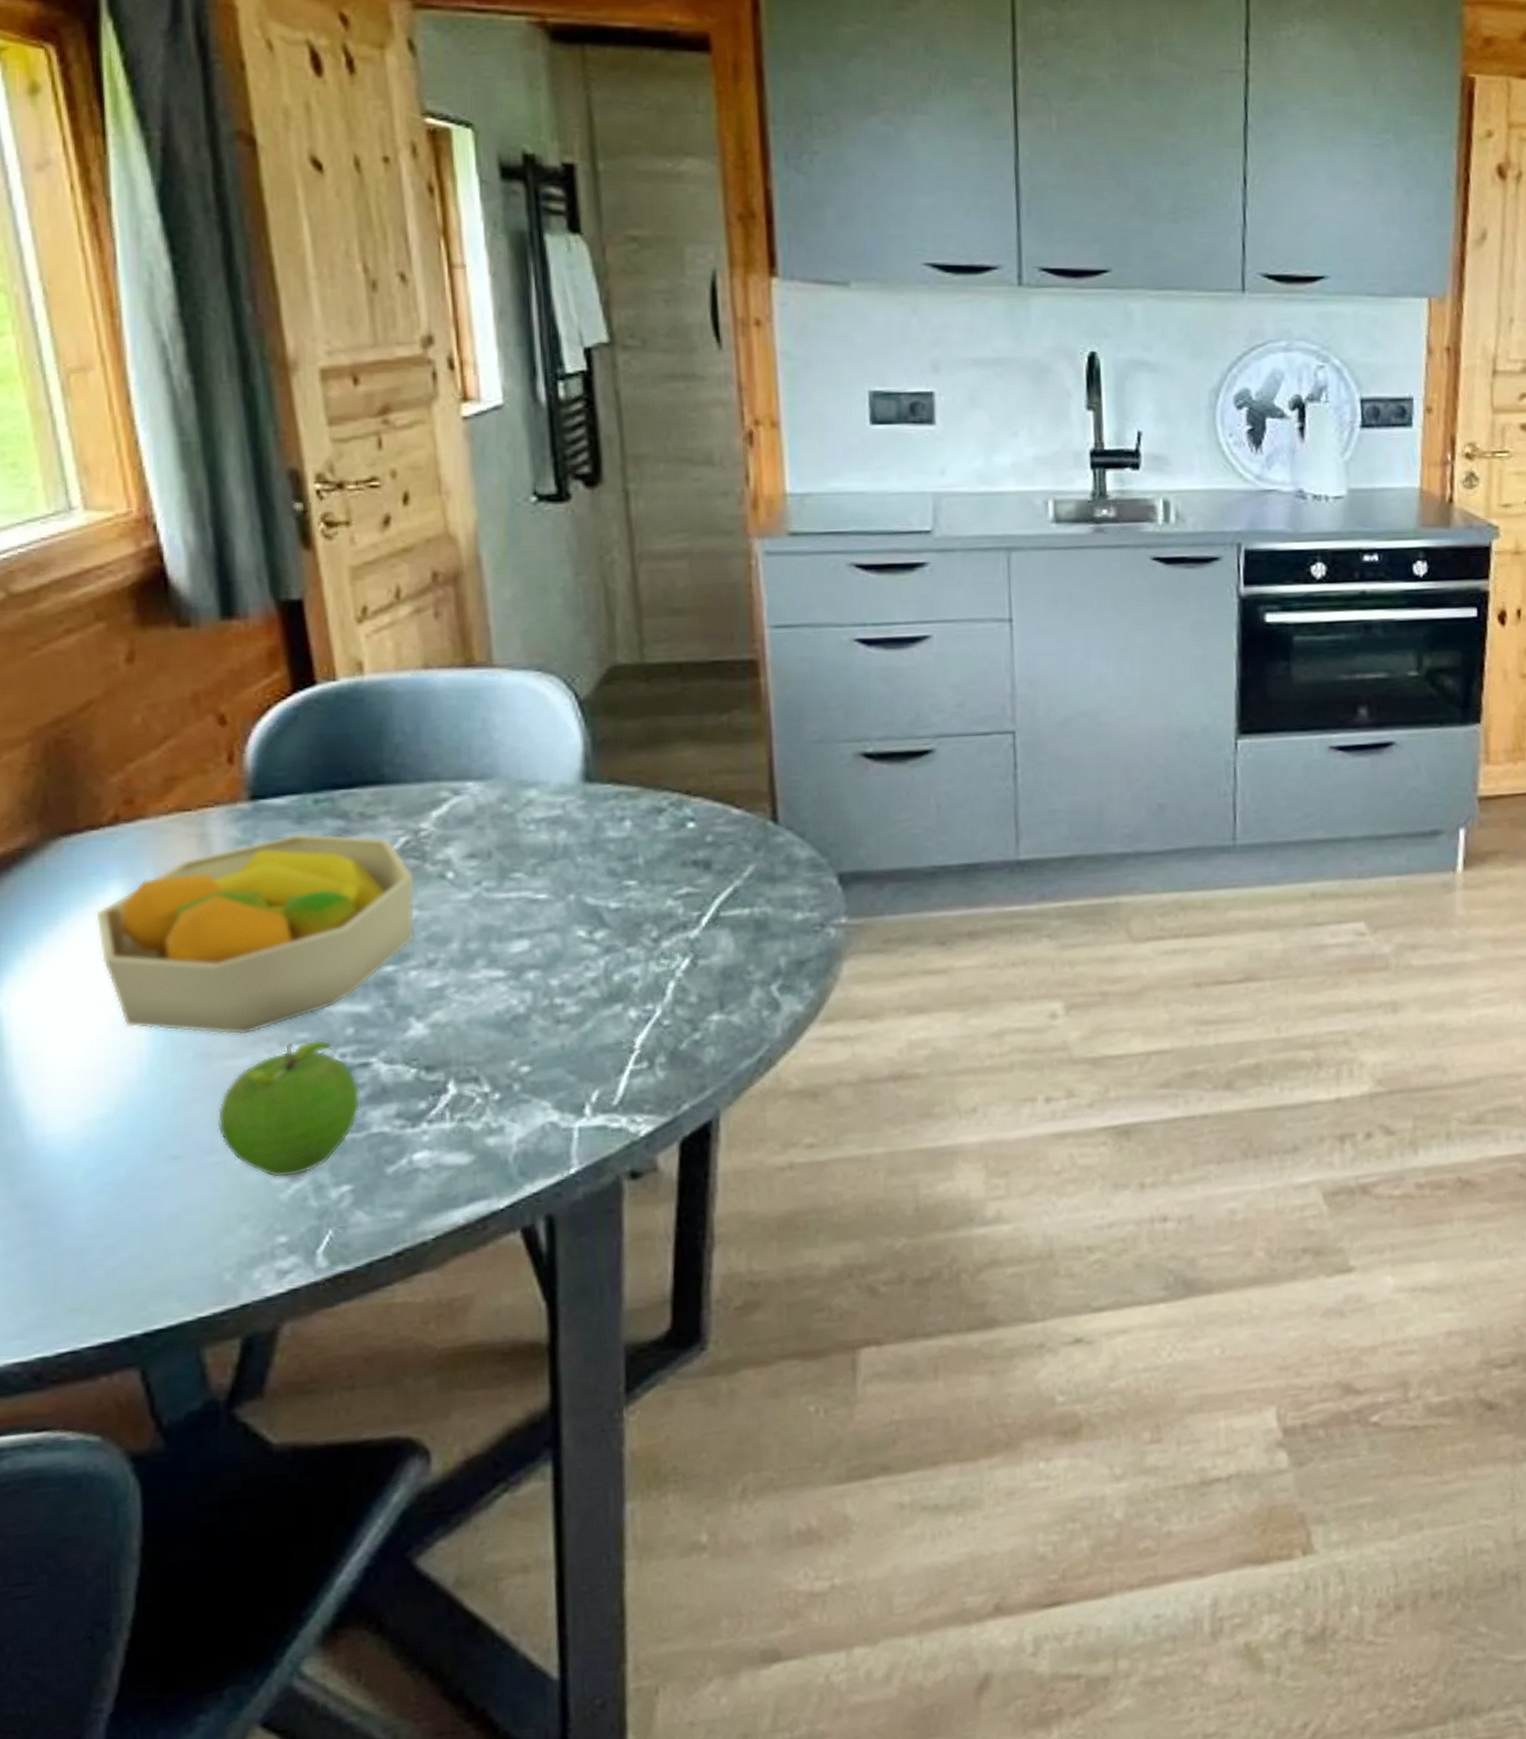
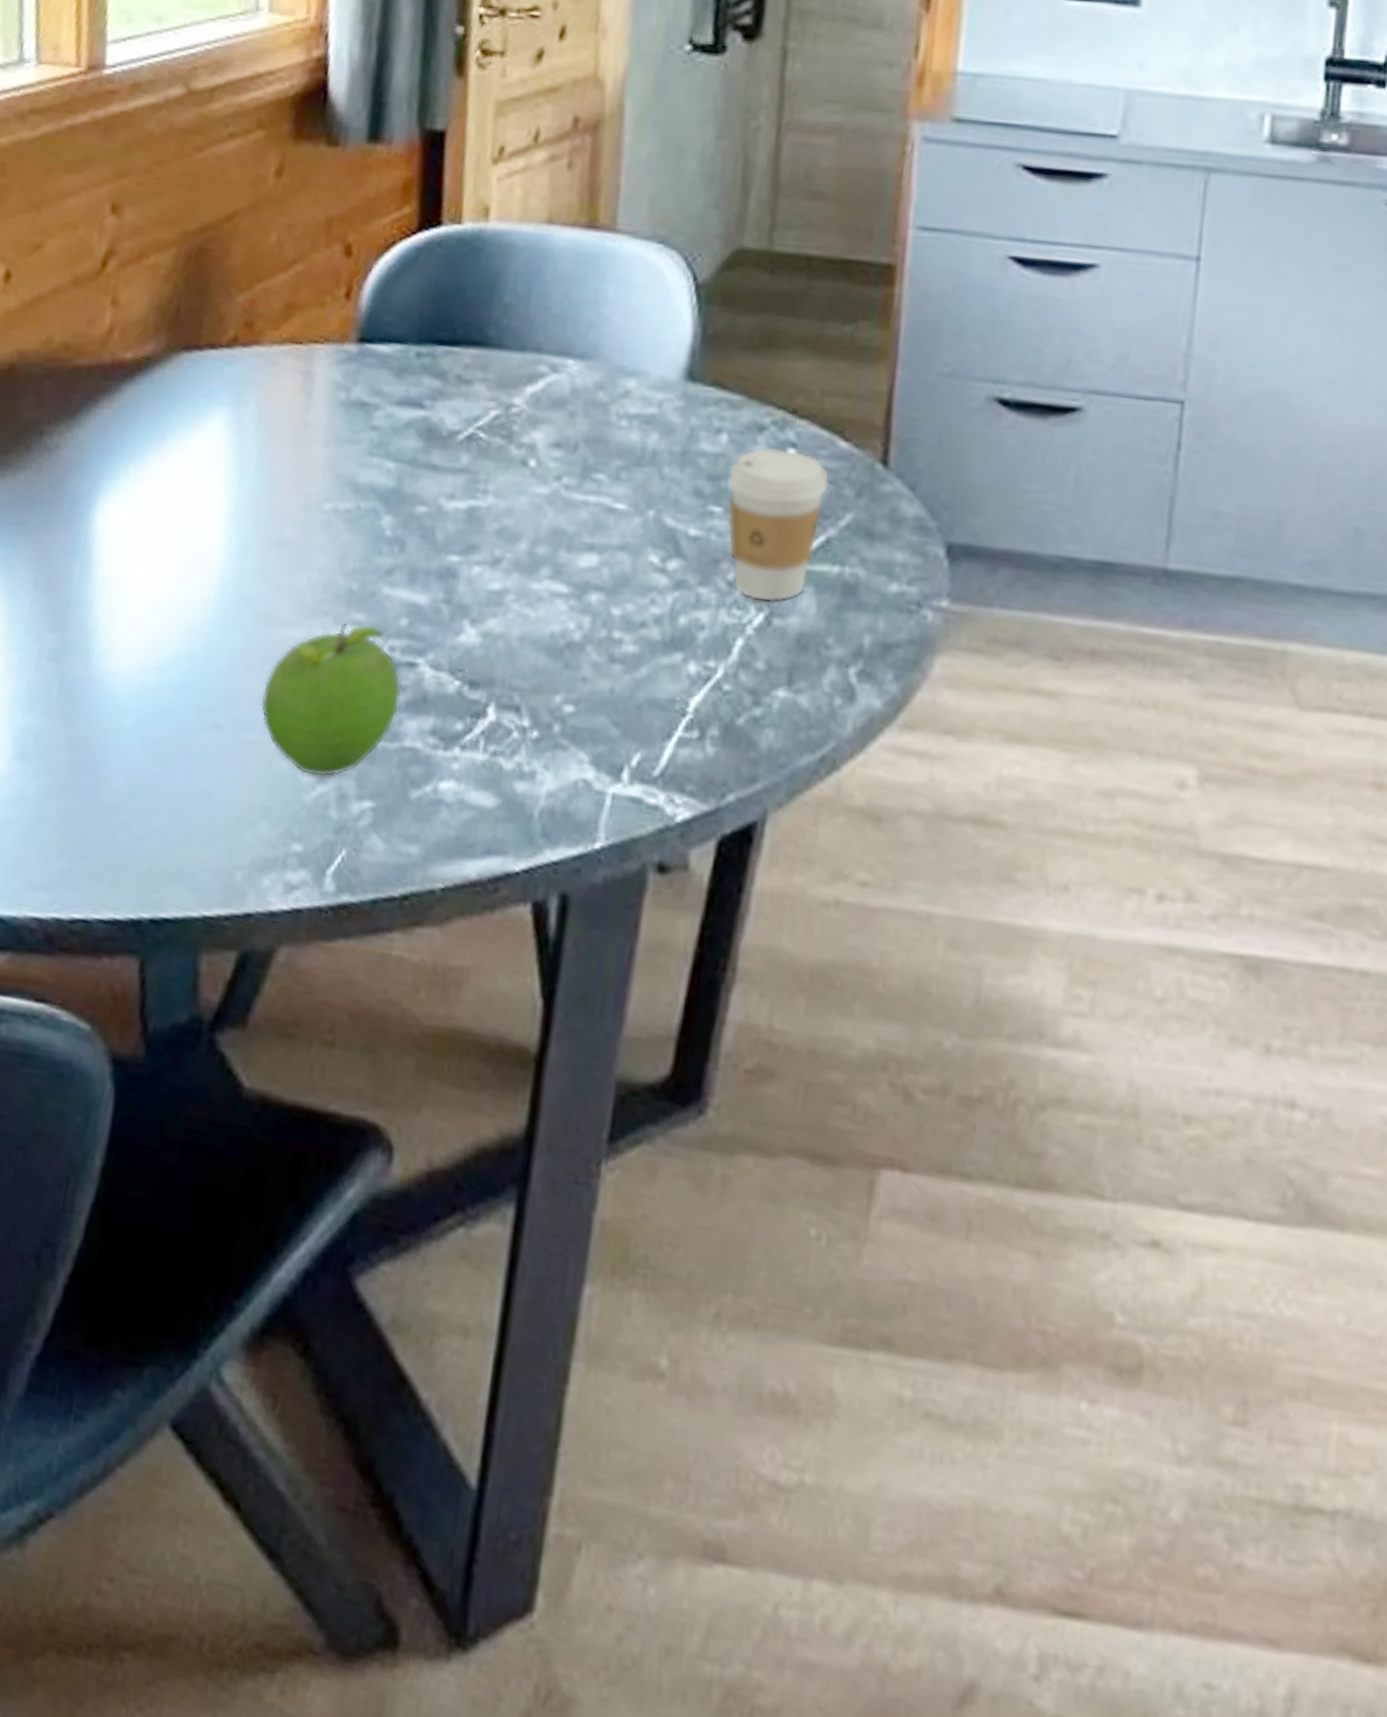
fruit bowl: present [96,832,416,1035] -> none [193,386,498,604]
coffee cup: none [637,823,729,950] -> present [727,446,830,603]

